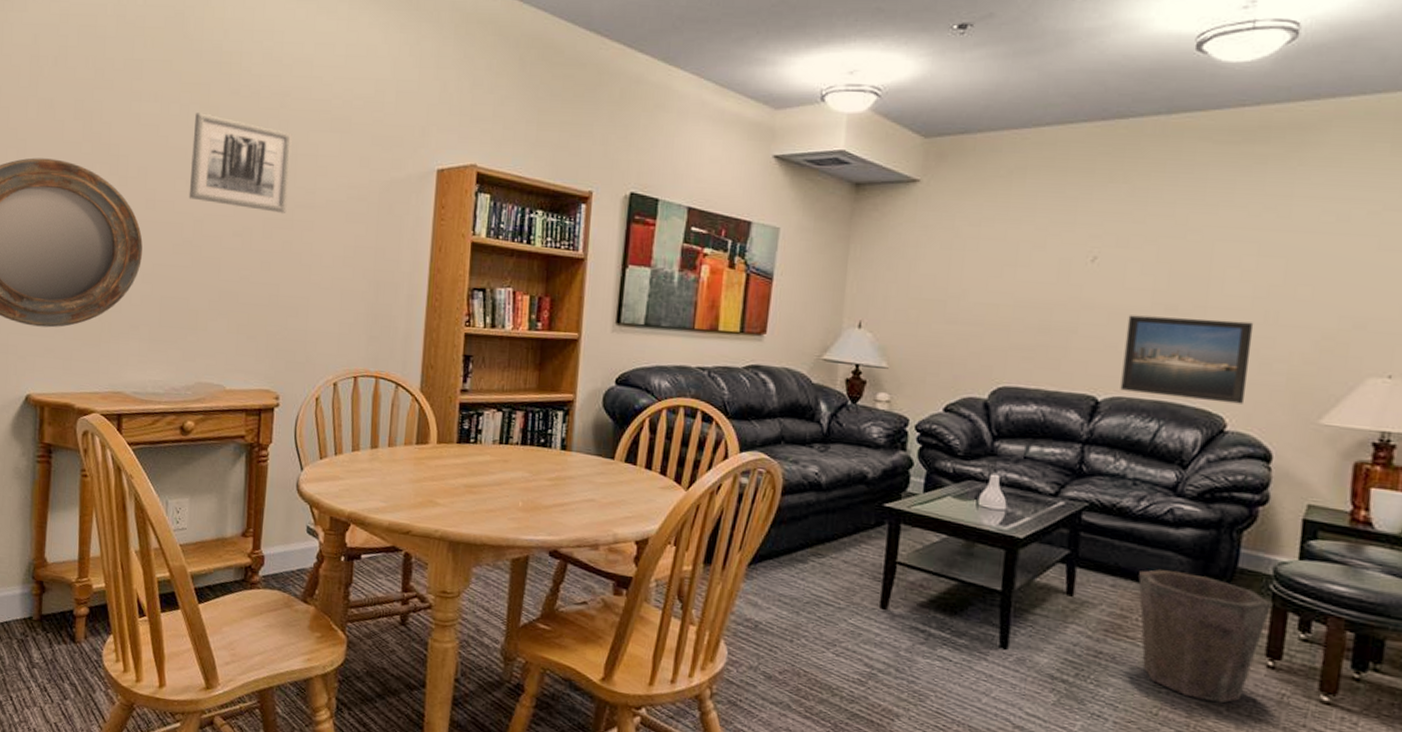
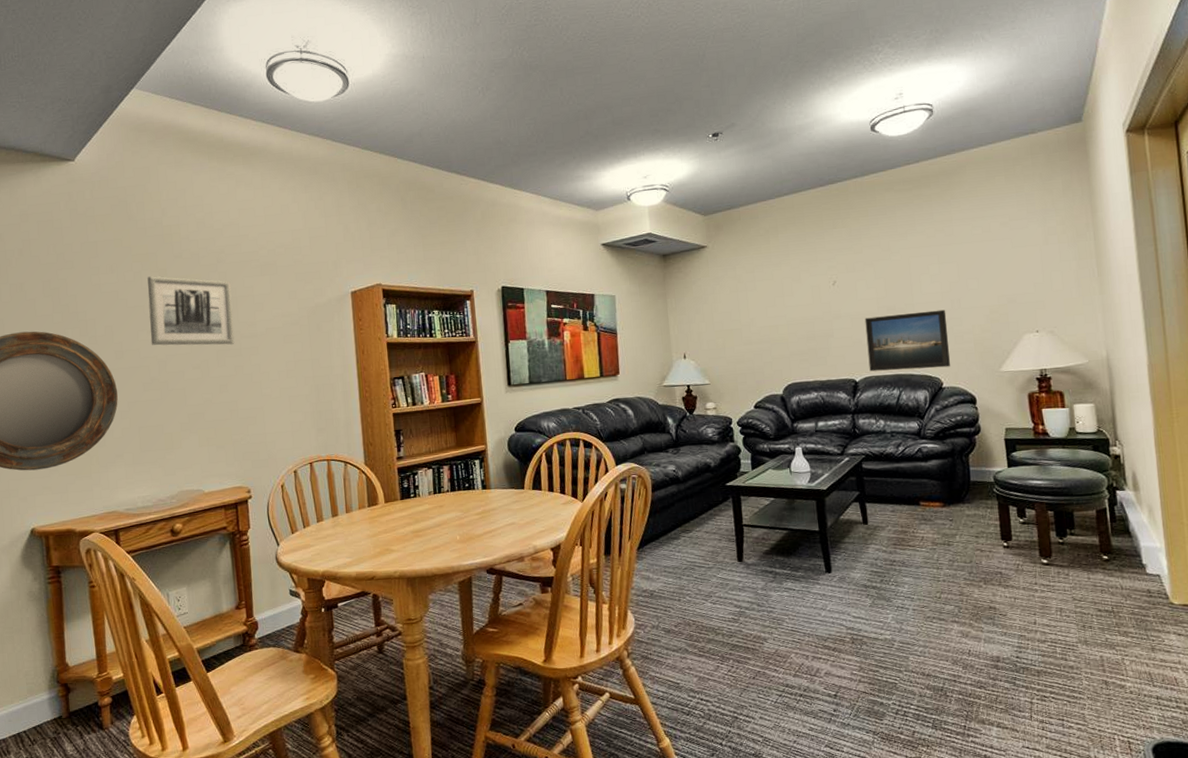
waste bin: present [1138,569,1271,704] -> none [908,492,997,580]

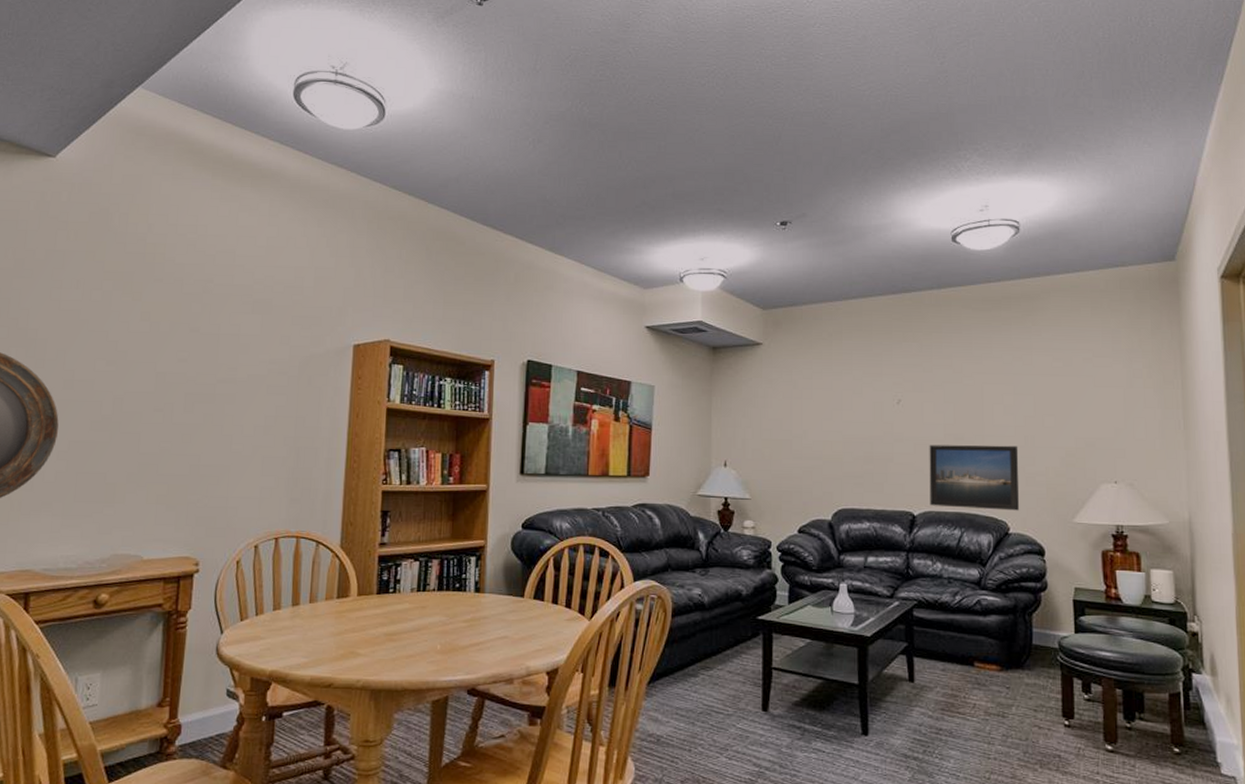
wall art: present [147,276,235,346] -> none [109,298,215,388]

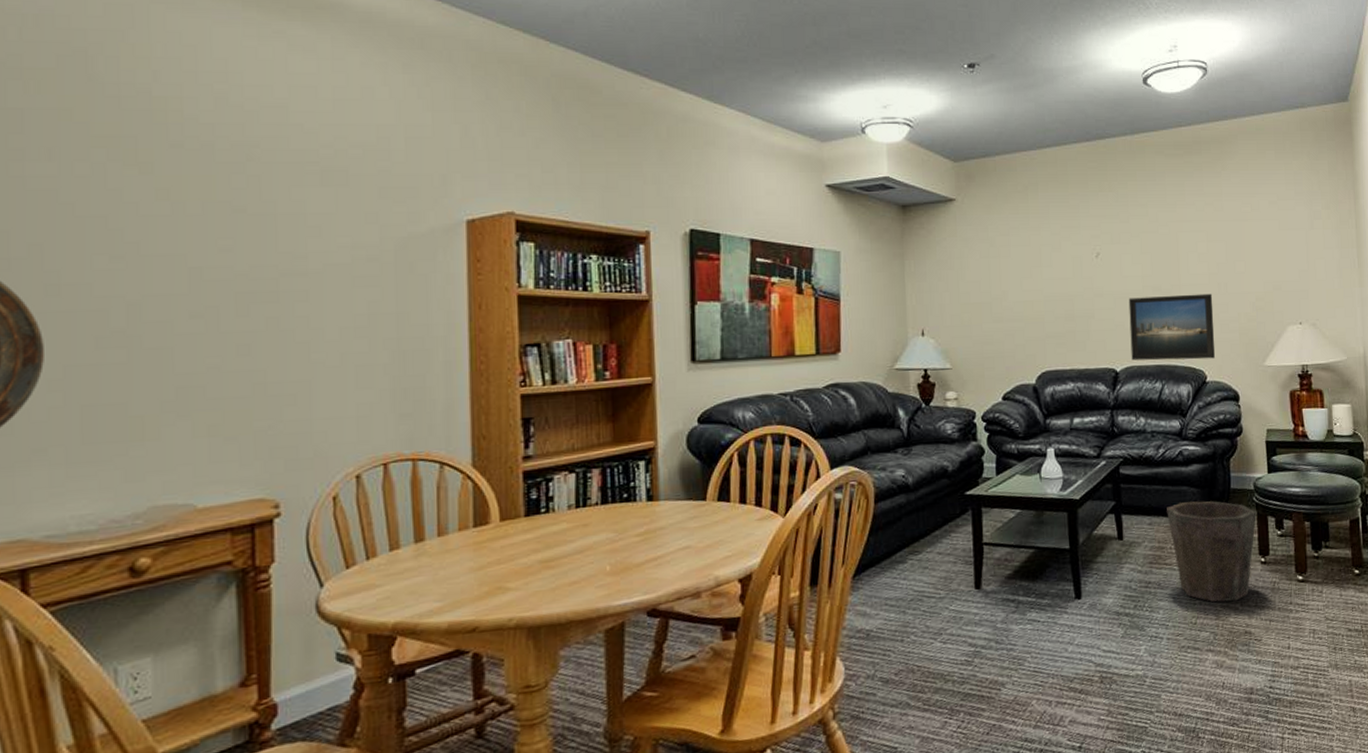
waste bin: none [962,652,1061,762] -> present [1167,501,1256,602]

